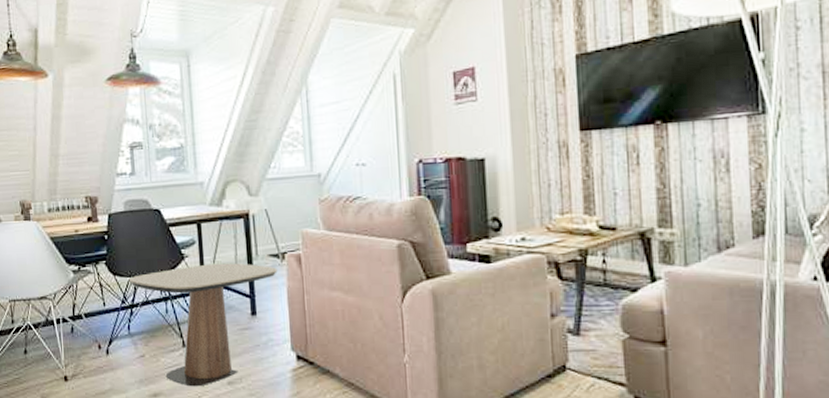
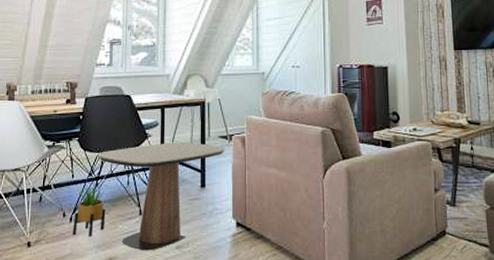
potted plant: none [110,311,145,371] -> present [72,183,108,237]

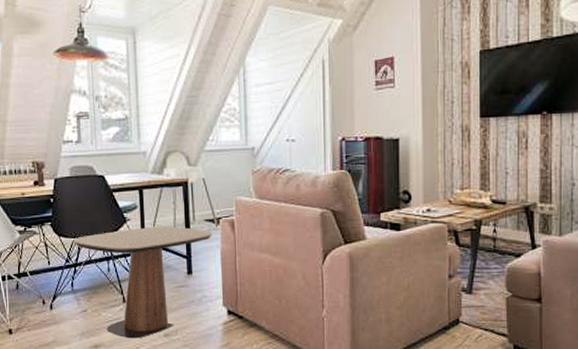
potted plant: present [72,183,108,237] -> none [54,270,88,324]

